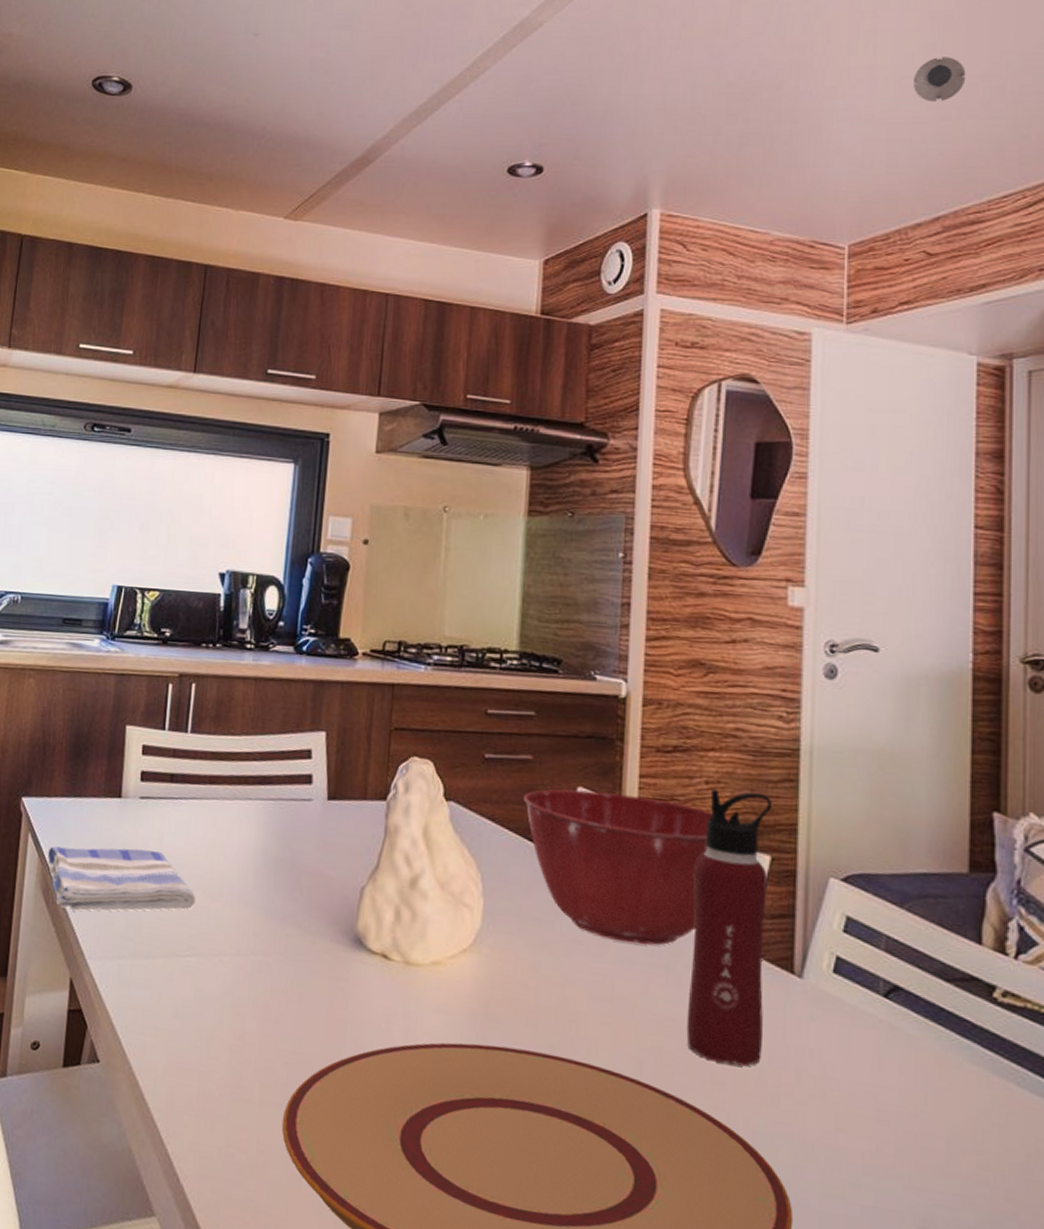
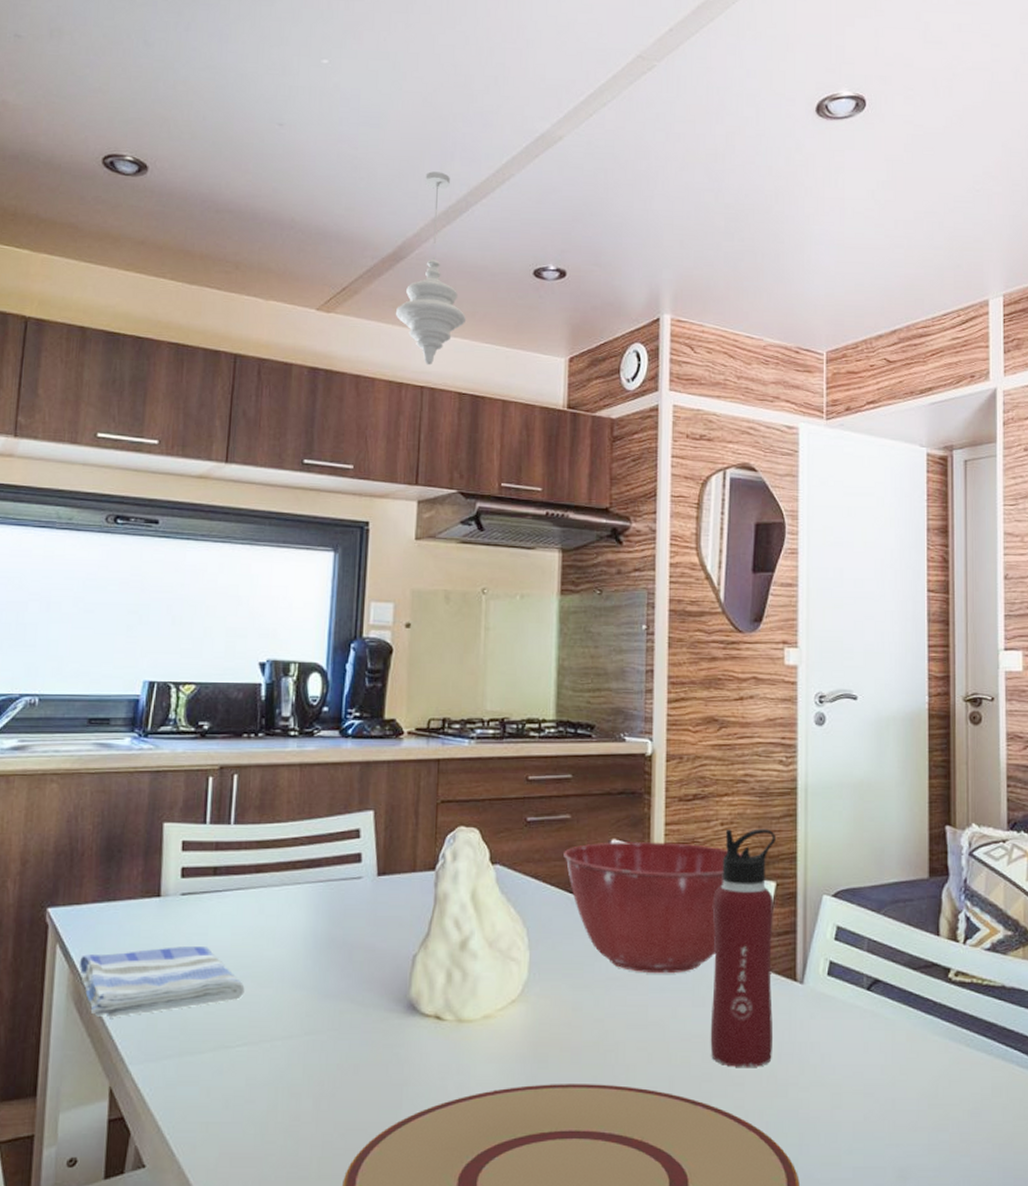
pendant light: none [362,70,435,272] -> present [395,171,467,366]
smoke detector: present [914,57,966,103] -> none [874,194,914,233]

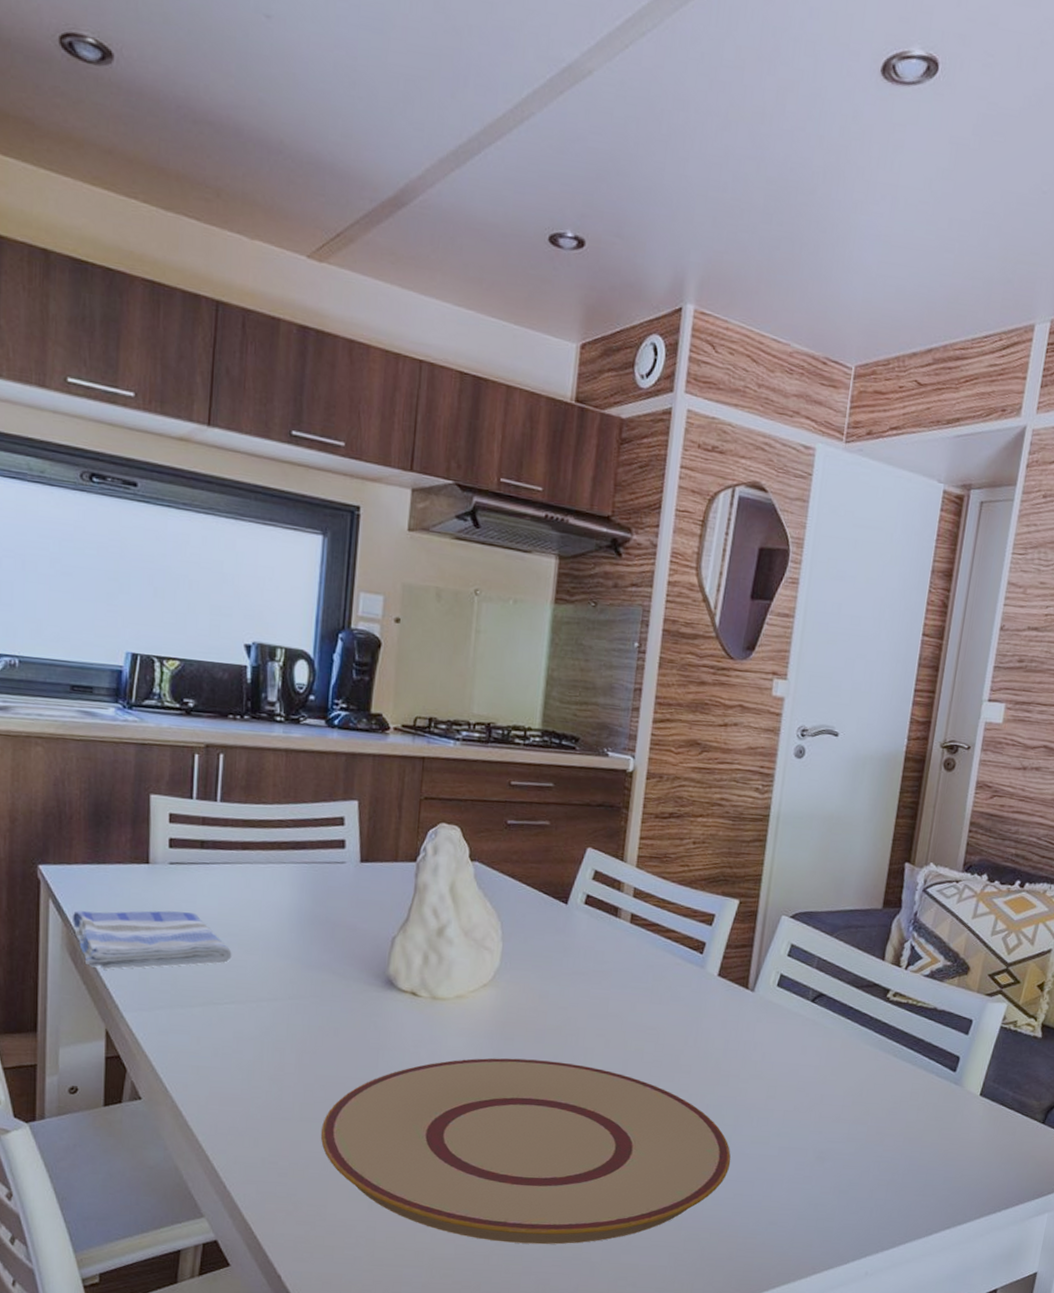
pendant light: present [395,171,467,366] -> none [394,98,473,337]
mixing bowl: present [564,842,742,974] -> none [540,850,710,973]
water bottle: present [710,828,777,1068] -> none [663,848,745,1059]

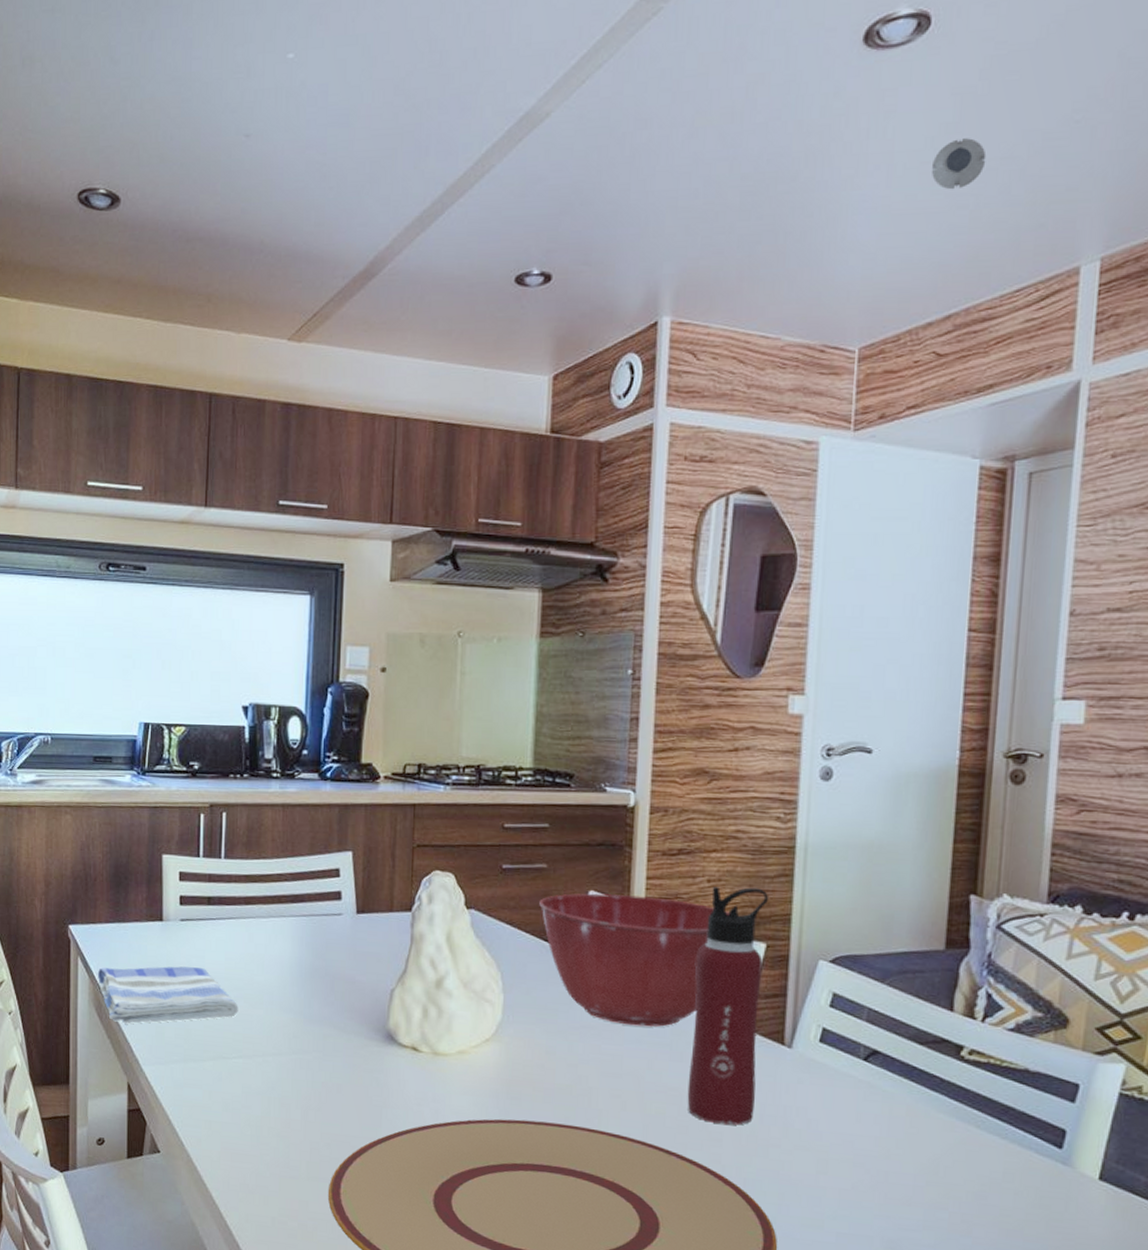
mixing bowl: none [540,850,710,973] -> present [539,893,730,1027]
water bottle: none [663,848,745,1059] -> present [687,887,769,1125]
smoke detector: none [927,186,972,233] -> present [932,138,987,190]

